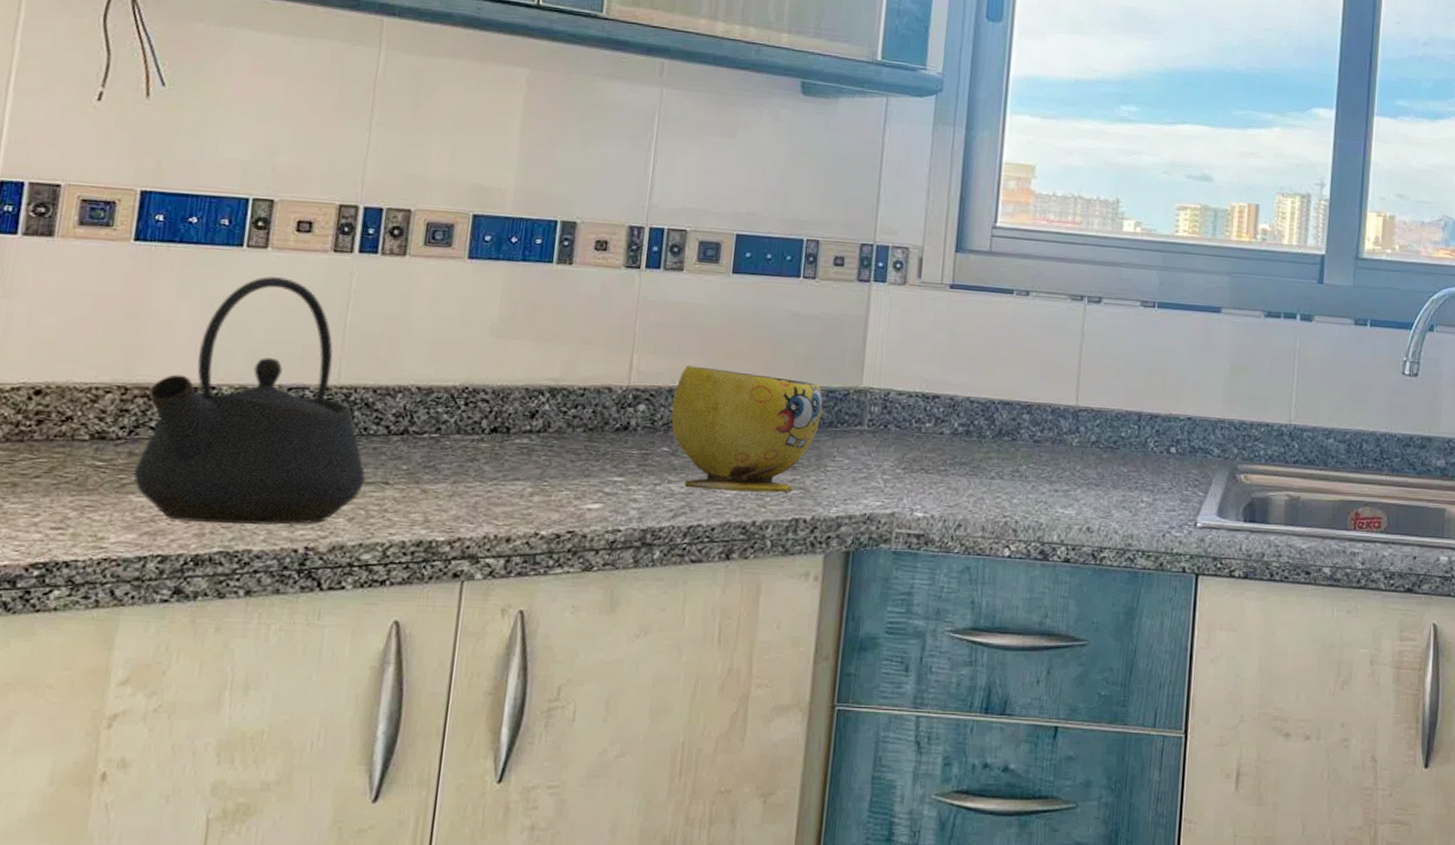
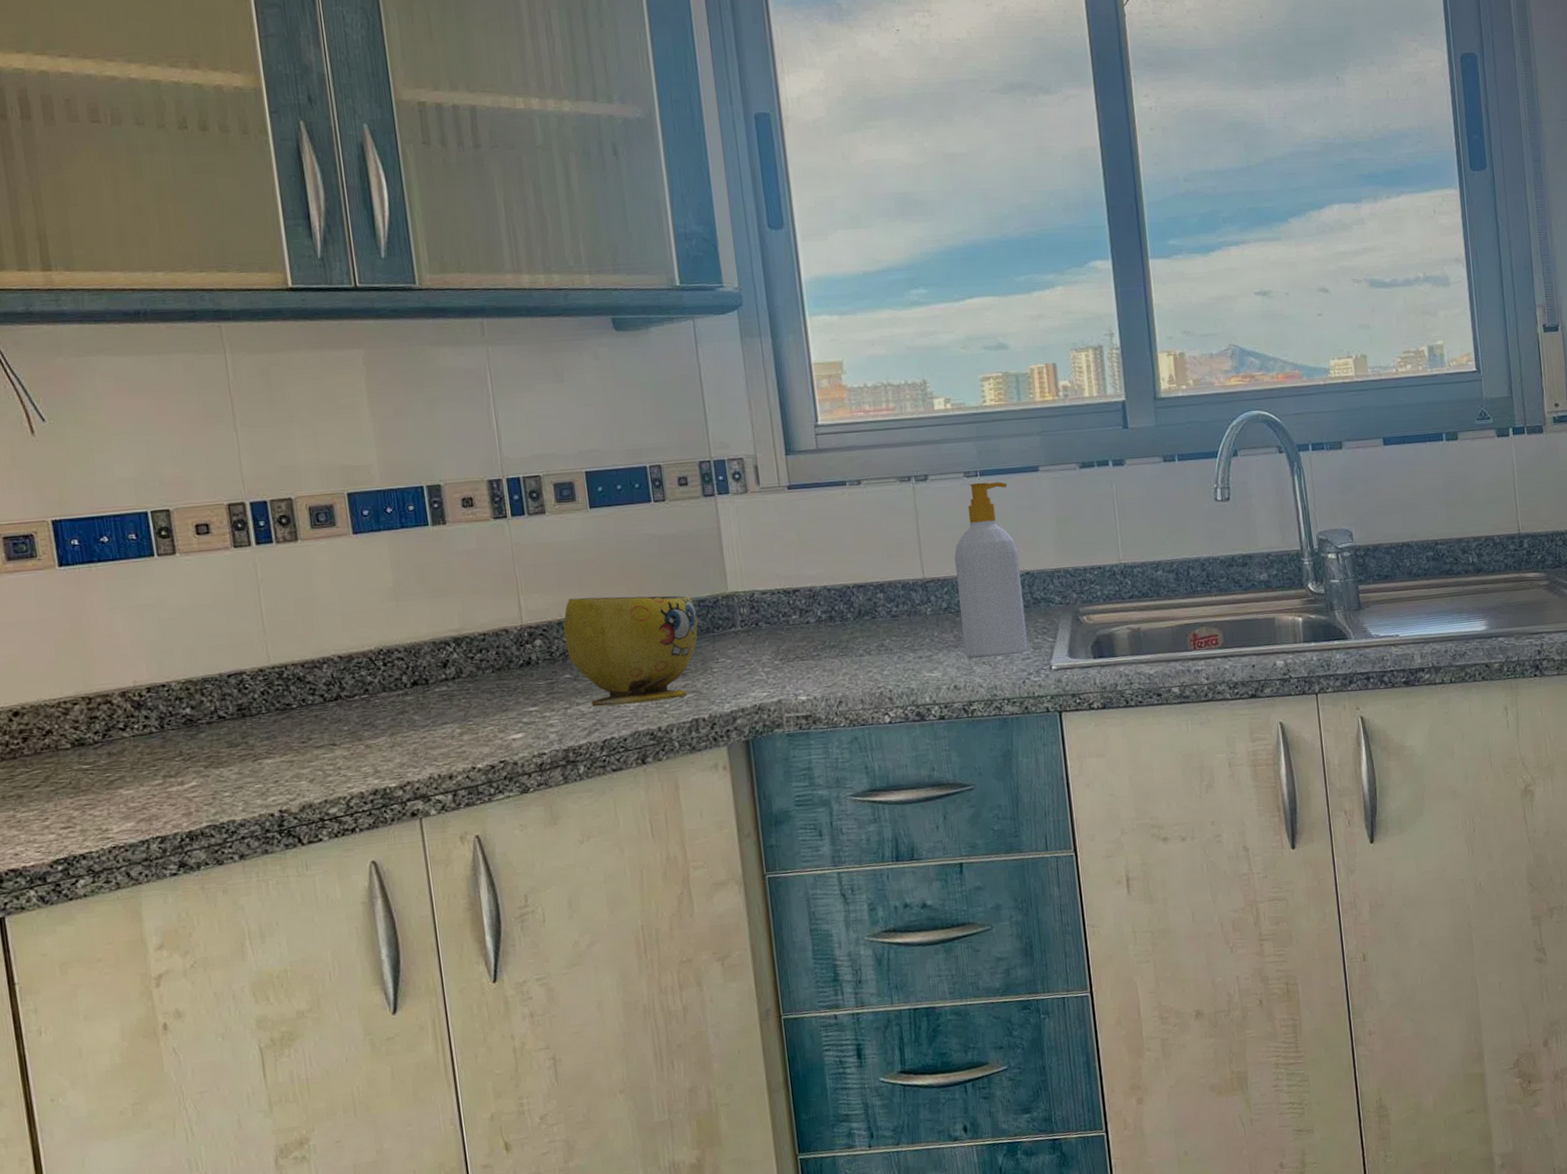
kettle: present [133,276,366,526] -> none [110,578,316,805]
soap bottle: none [1105,314,1185,505] -> present [954,482,1028,659]

